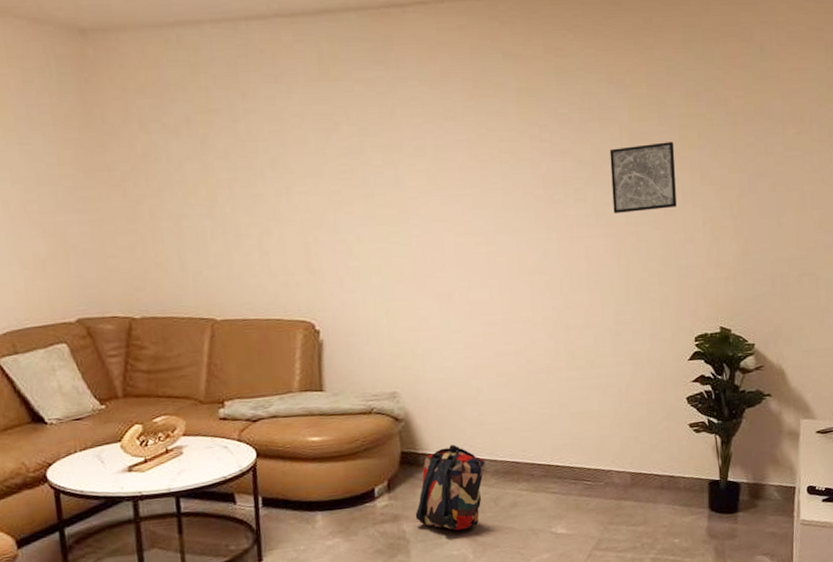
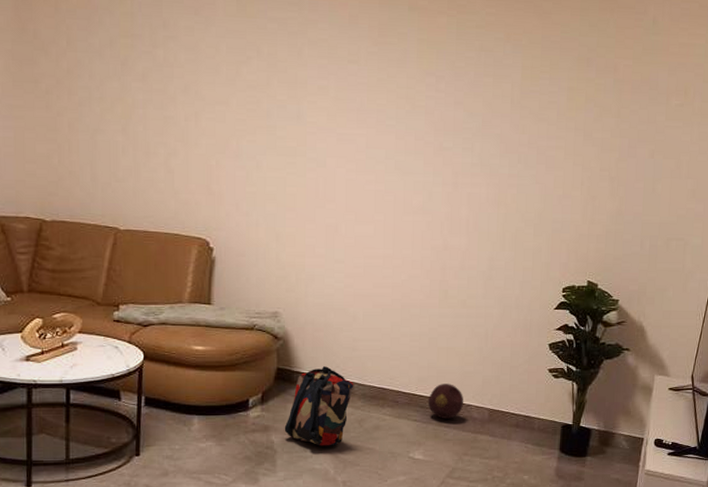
decorative ball: none [565,450,604,488] -> present [427,384,464,419]
wall art: present [609,142,677,213] -> none [498,102,562,165]

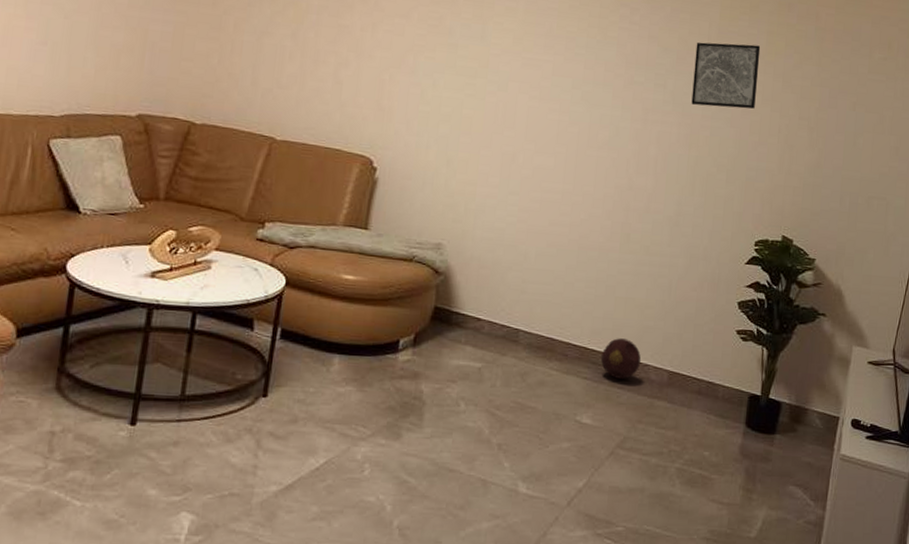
backpack: present [284,366,354,446] -> none [436,308,520,402]
wall art: none [498,102,562,165] -> present [691,42,761,109]

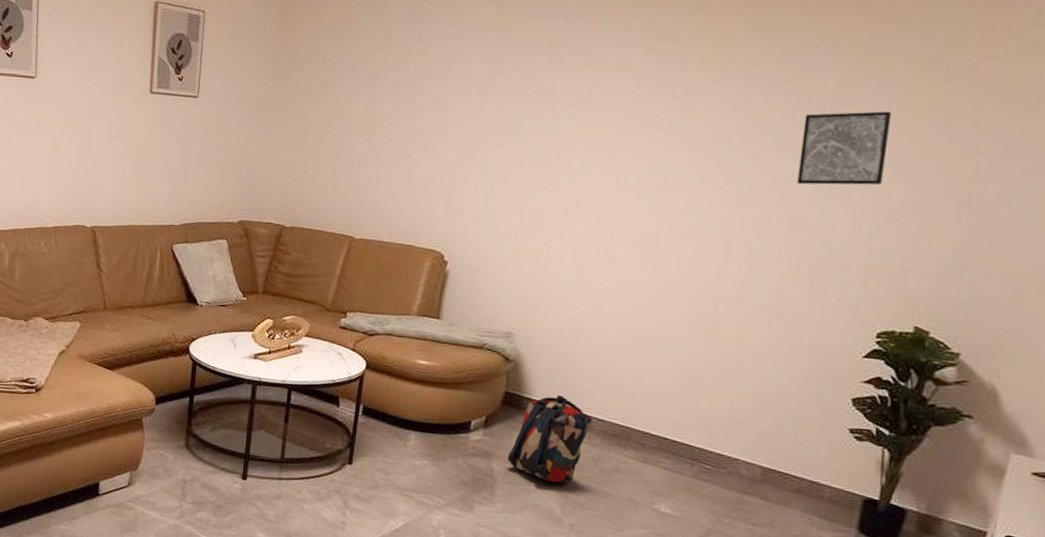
backpack: none [436,308,520,402] -> present [507,395,593,484]
decorative ball: present [600,338,642,379] -> none [682,430,730,472]

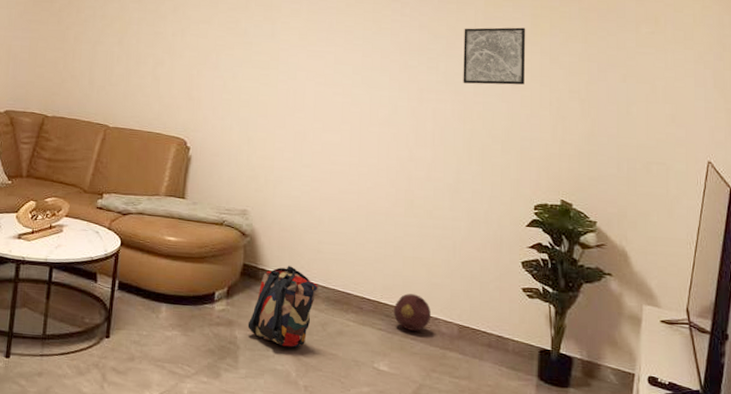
decorative ball: none [682,430,730,472] -> present [393,293,432,331]

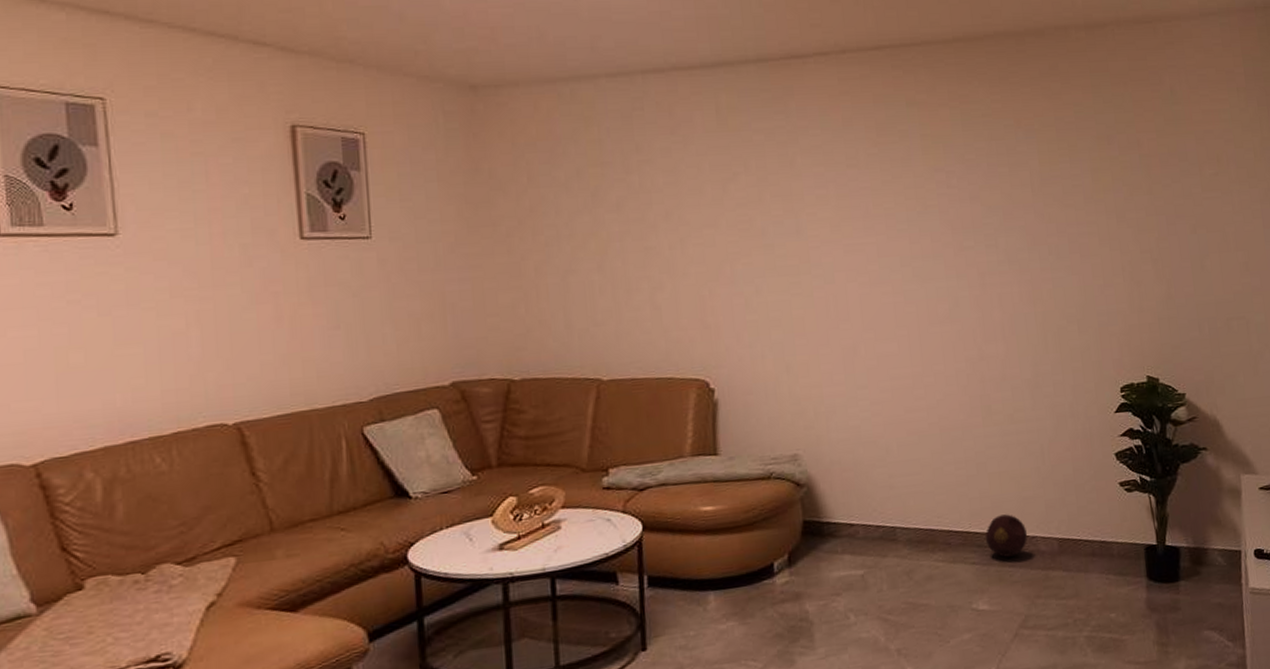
backpack: present [247,266,318,348] -> none [819,511,897,610]
wall art: present [463,27,526,85] -> none [1020,185,1093,259]

